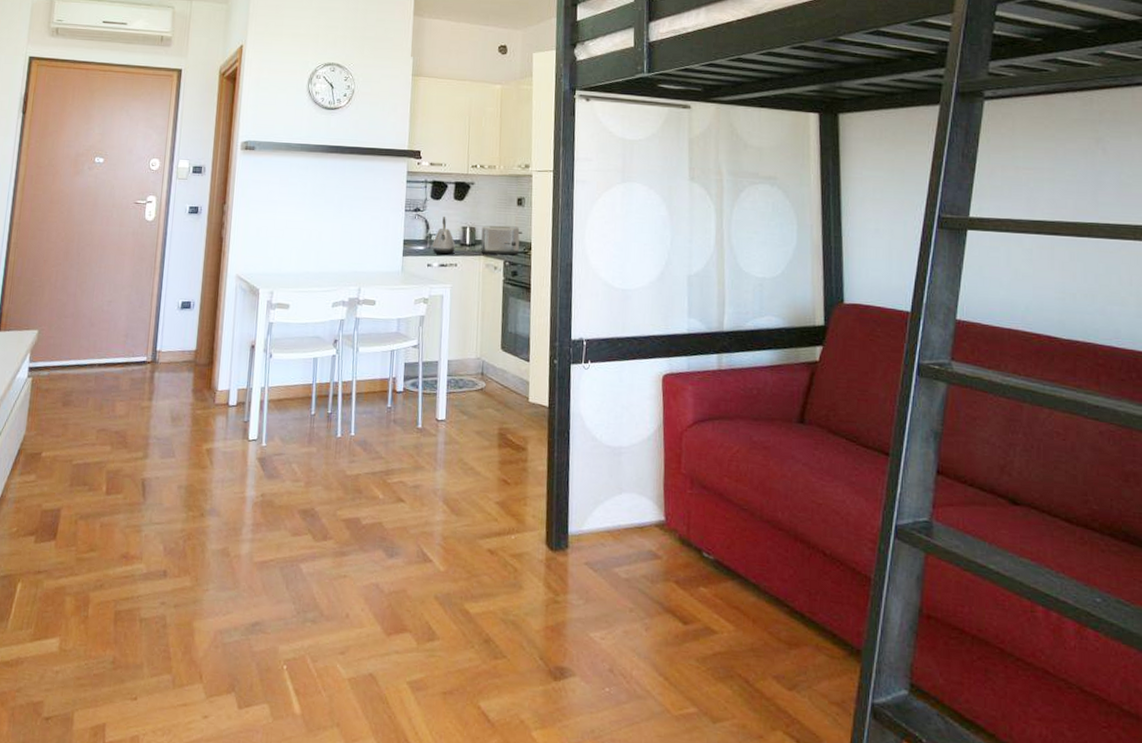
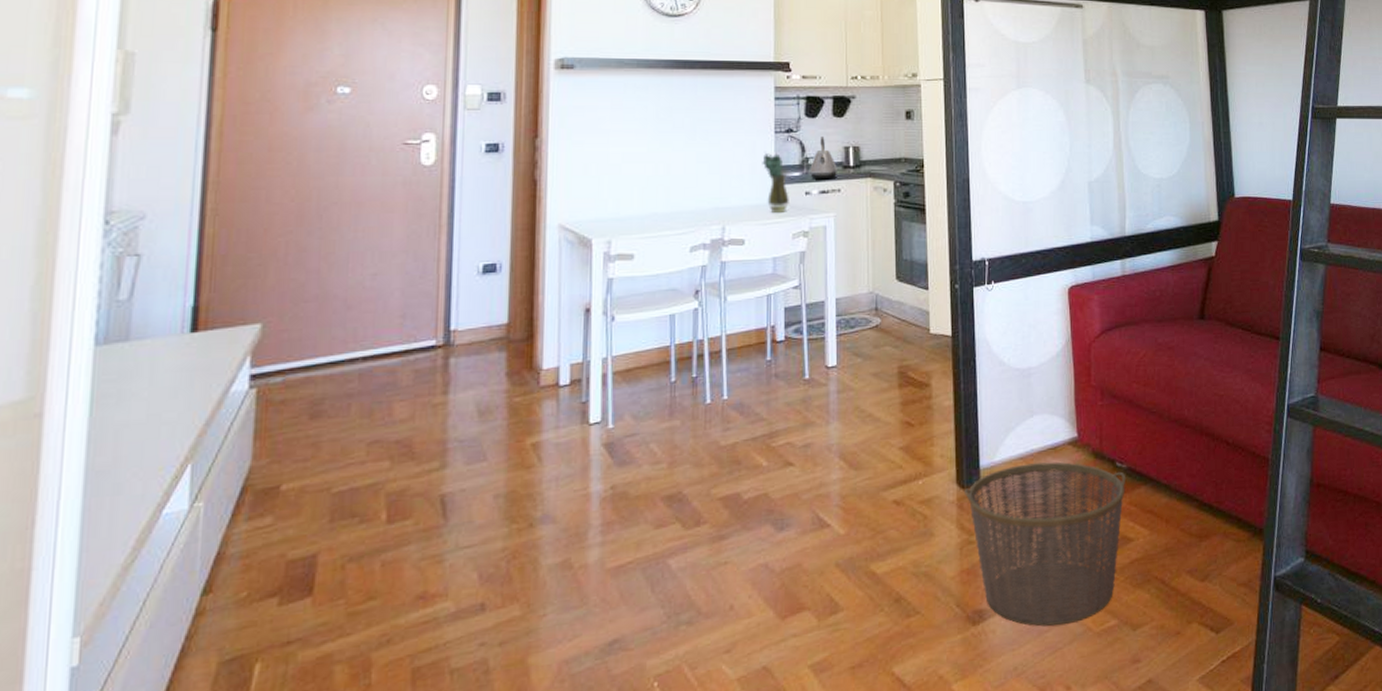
vase: none [393,227,414,280] -> present [762,152,789,212]
toaster: present [481,225,522,256] -> none [866,142,913,176]
basket: none [552,537,713,701] -> present [963,462,1127,626]

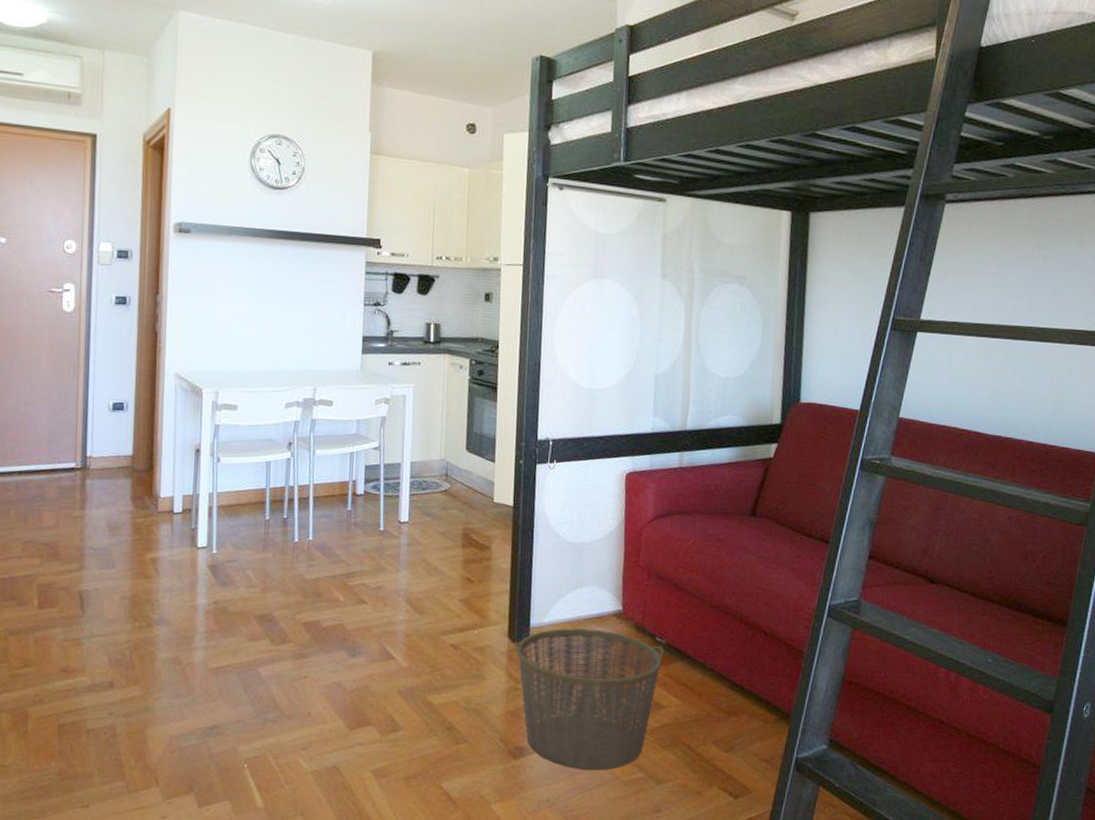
vase: present [762,152,789,212] -> none [351,322,374,379]
kettle: present [810,135,837,180] -> none [394,311,419,353]

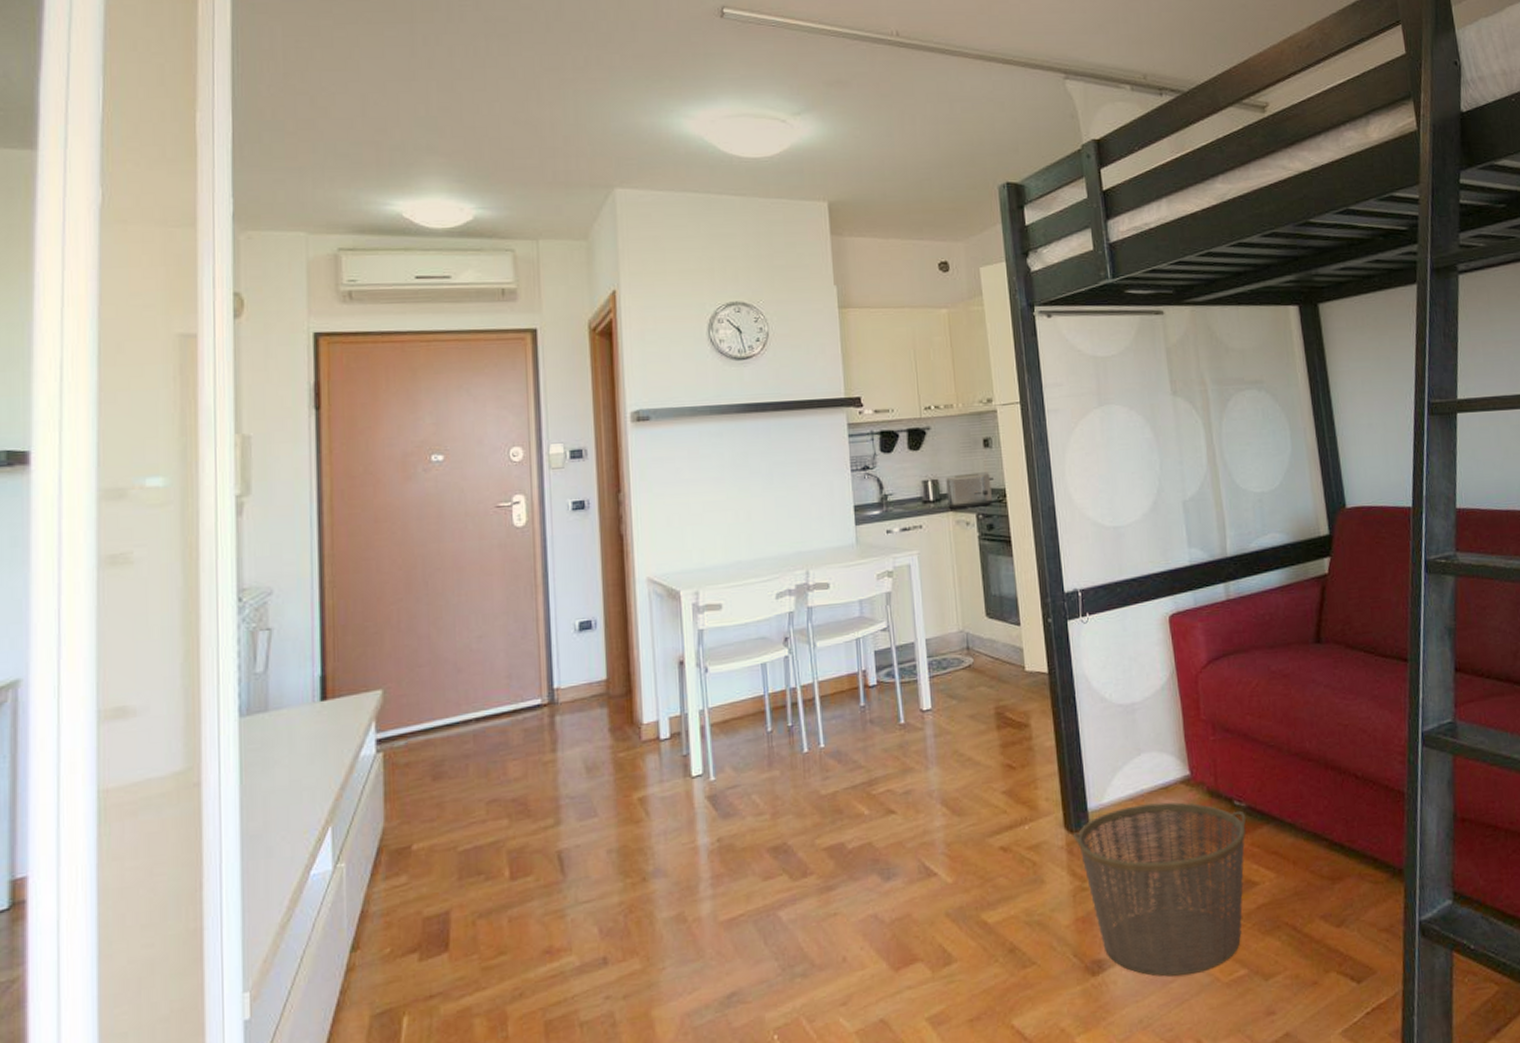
toaster: none [445,321,490,354] -> present [945,472,994,510]

